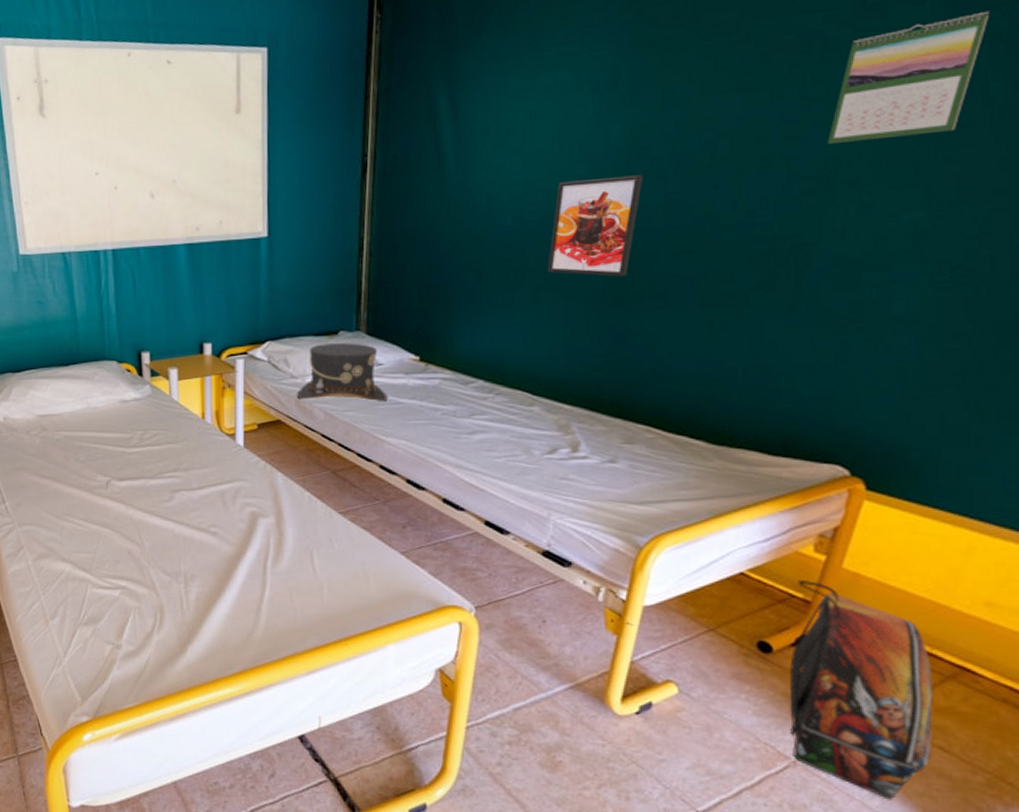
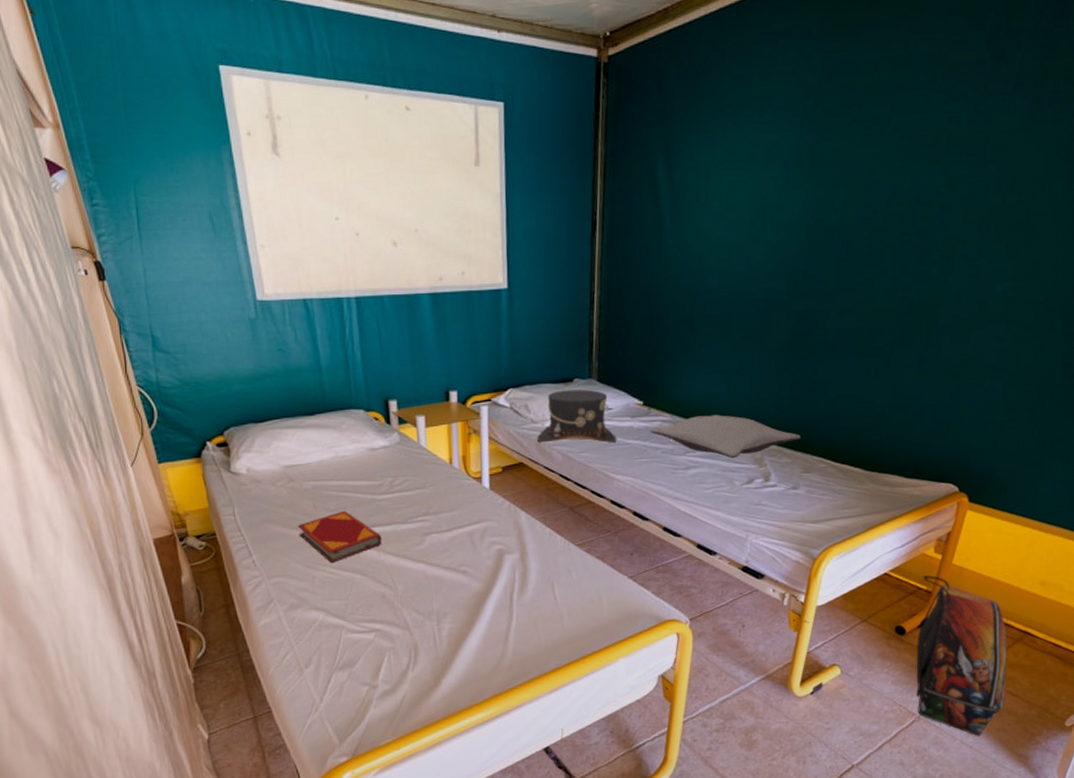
hardback book: none [48,462,131,515] -> present [297,510,382,564]
pillow: none [427,372,620,424] -> present [650,414,801,459]
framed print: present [547,175,643,277] -> none [746,243,819,331]
calendar: present [828,11,990,143] -> none [949,124,1056,224]

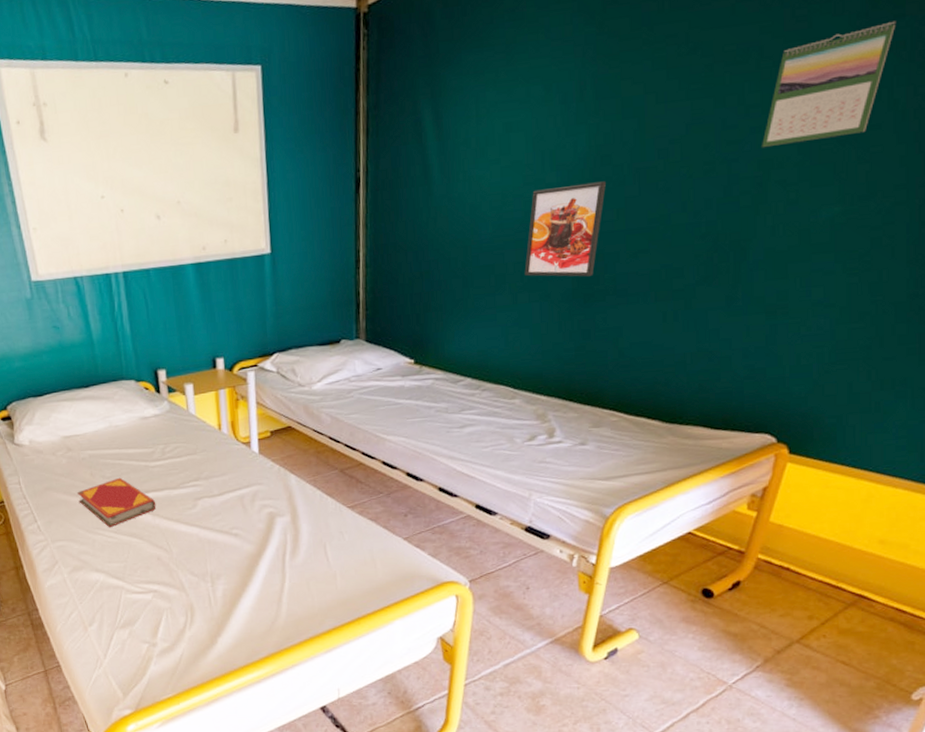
hat: present [537,389,617,443] -> none [305,350,387,405]
pillow: present [650,414,801,459] -> none [422,369,588,415]
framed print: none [746,243,819,331] -> present [524,181,606,277]
backpack: present [916,575,1008,737] -> none [727,534,839,708]
calendar: none [949,124,1056,224] -> present [762,21,896,147]

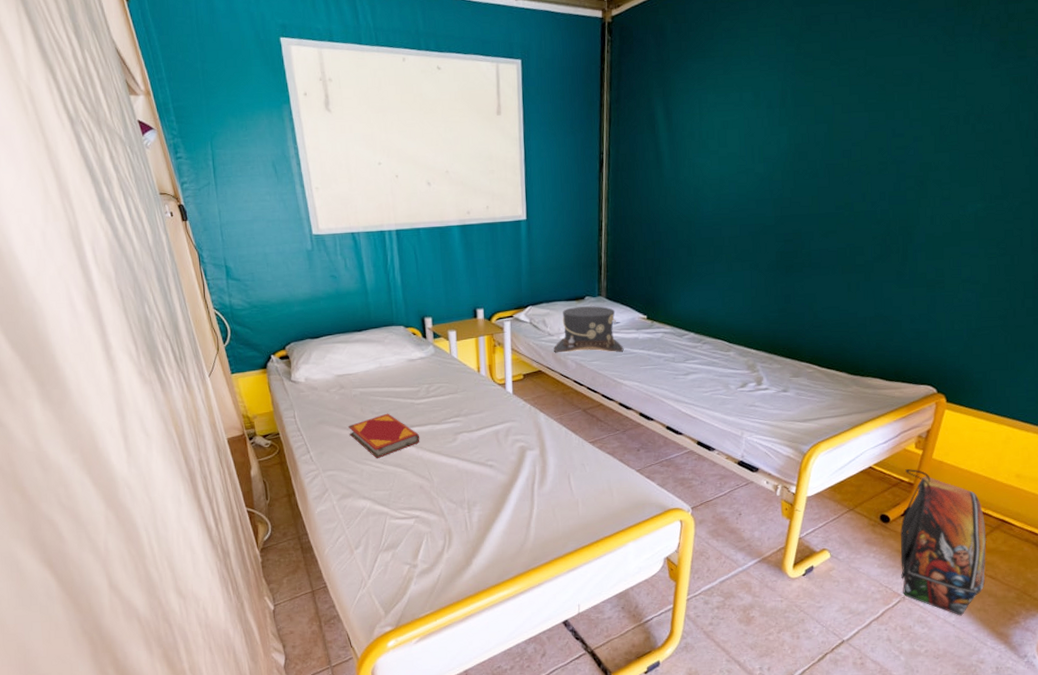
hat: none [305,350,387,405] -> present [554,306,624,352]
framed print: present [524,181,606,277] -> none [738,173,803,251]
backpack: none [727,534,839,708] -> present [900,469,987,616]
calendar: present [762,21,896,147] -> none [922,60,1020,153]

